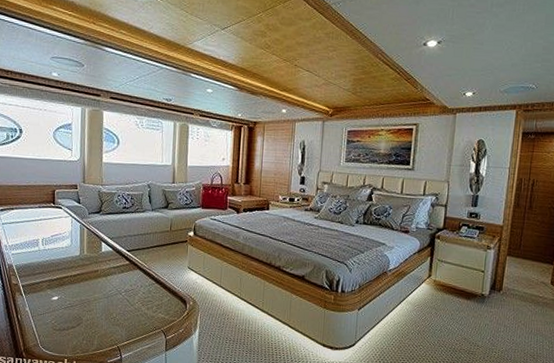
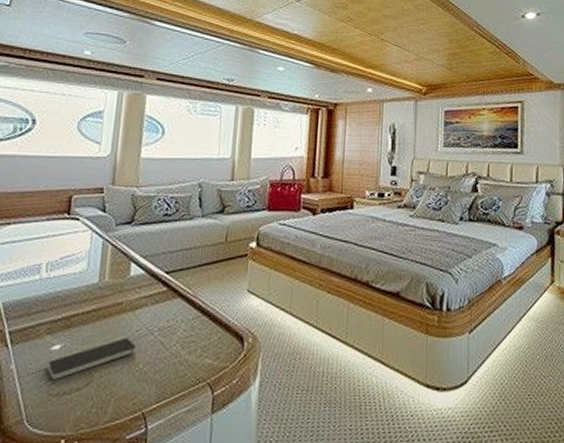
smartphone: none [49,294,111,320] -> present [46,337,137,379]

